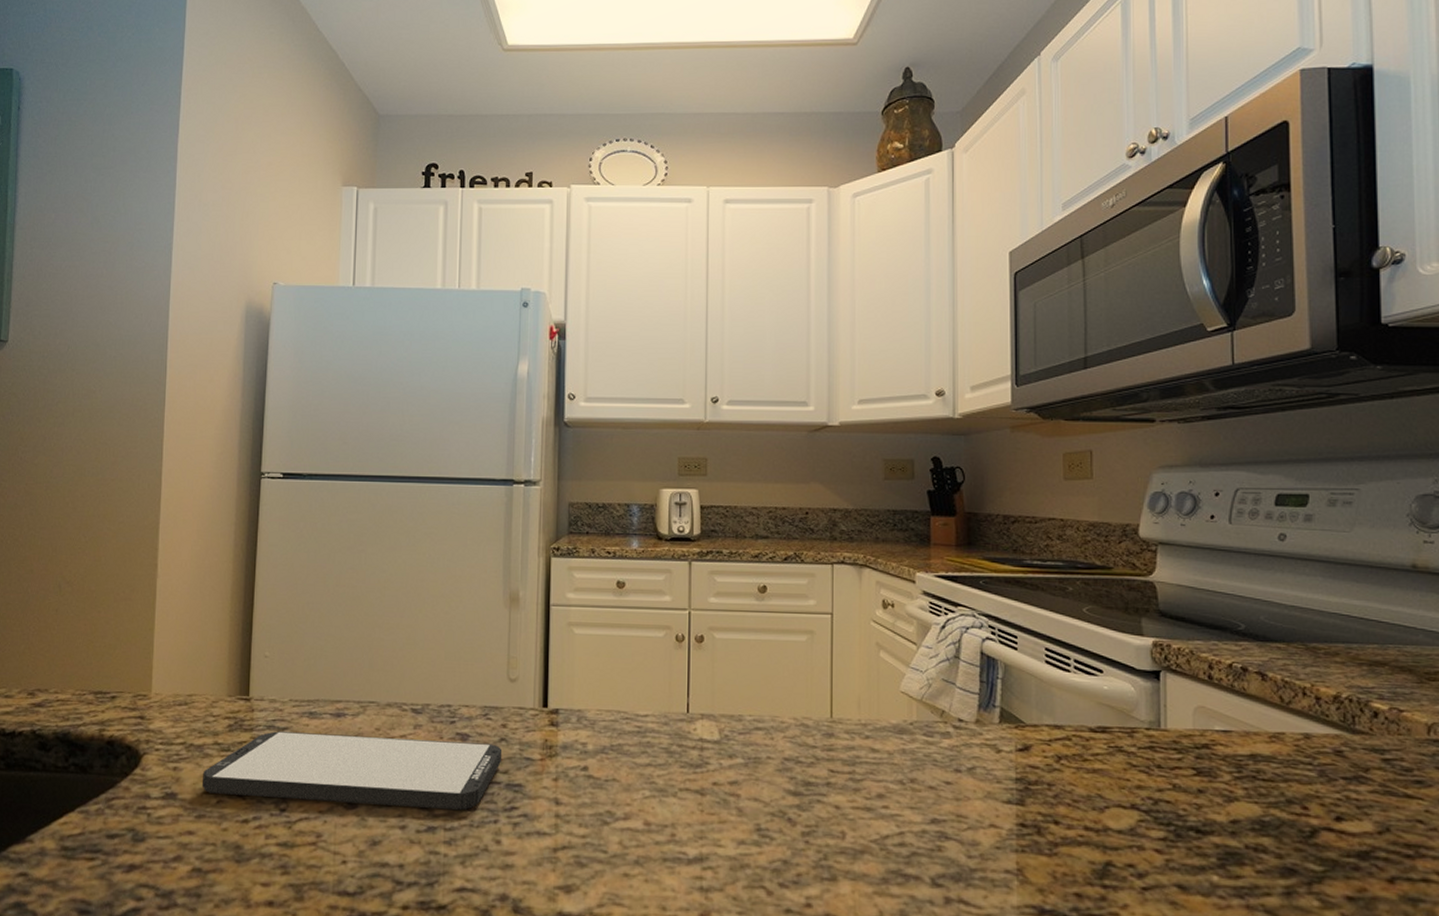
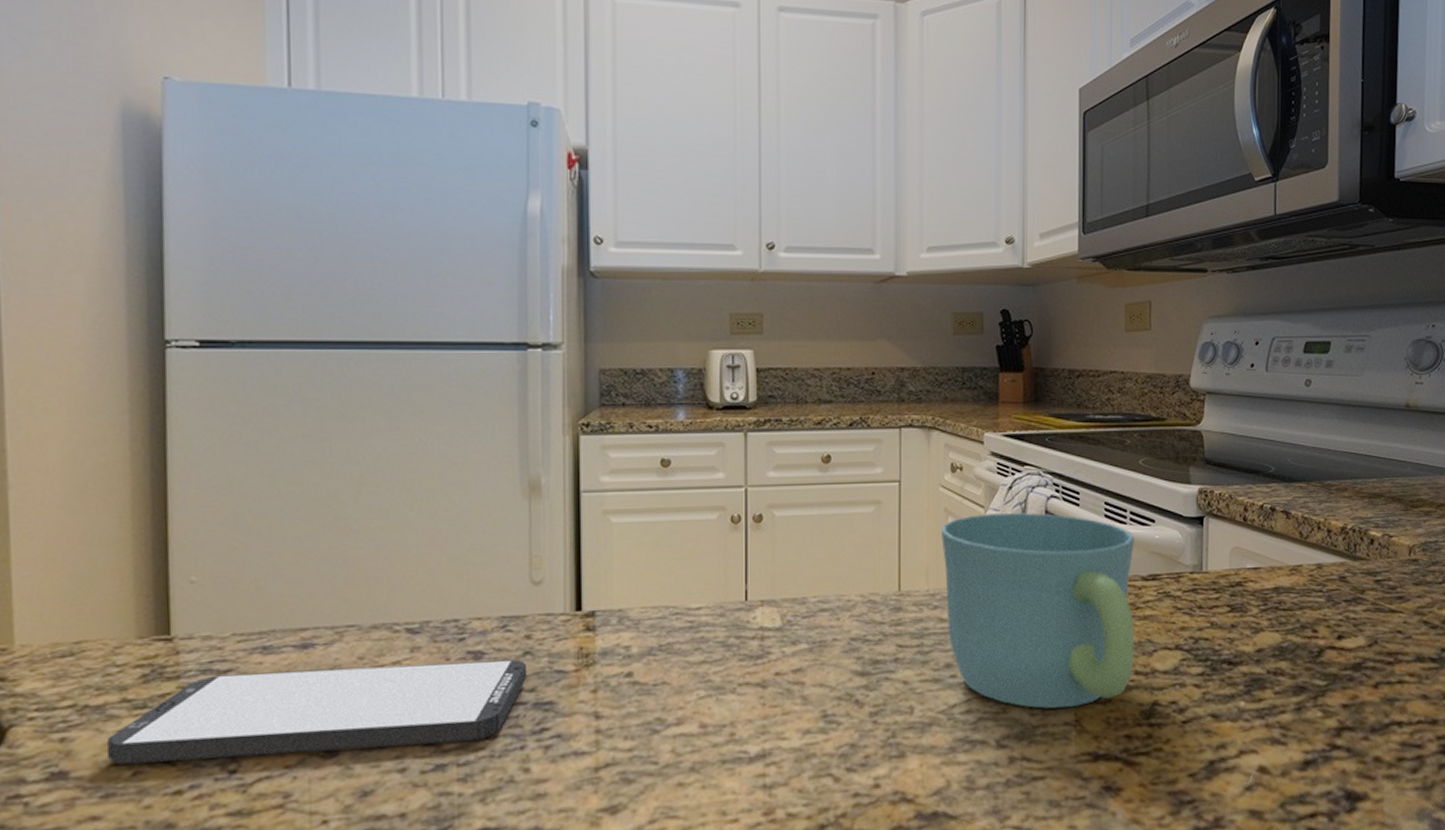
mug: none [873,651,1083,855] -> present [941,513,1135,709]

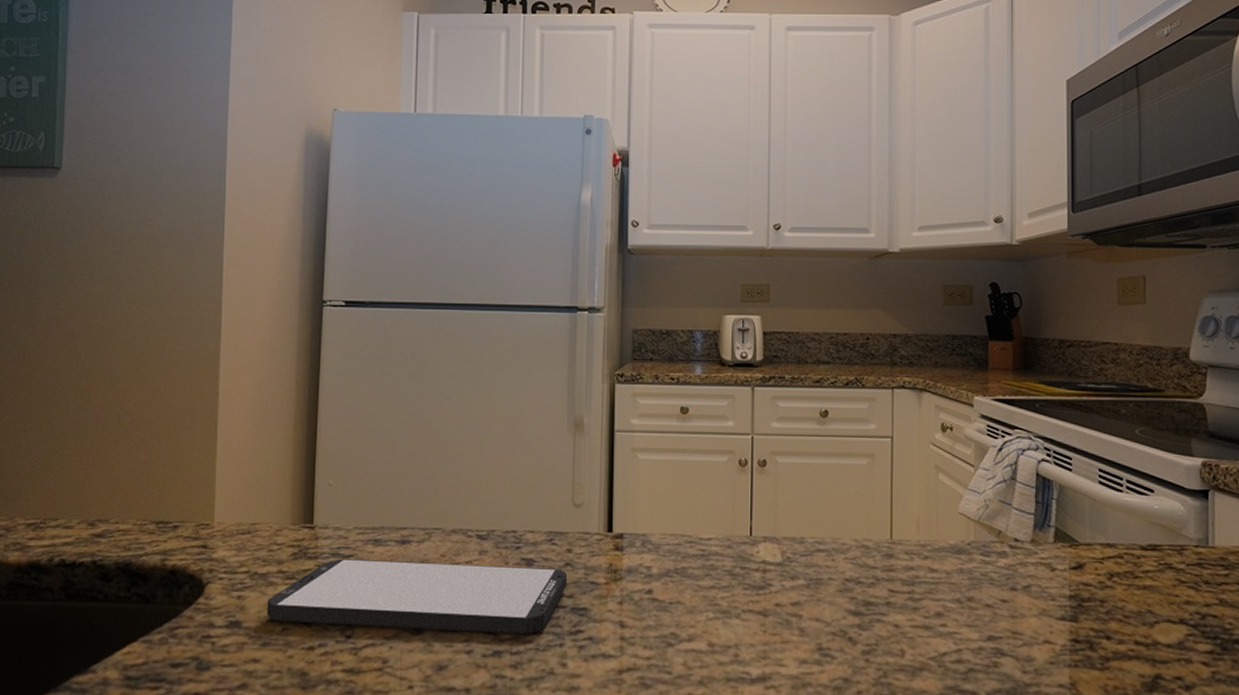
mug: present [941,513,1135,709] -> none [932,473,1134,669]

